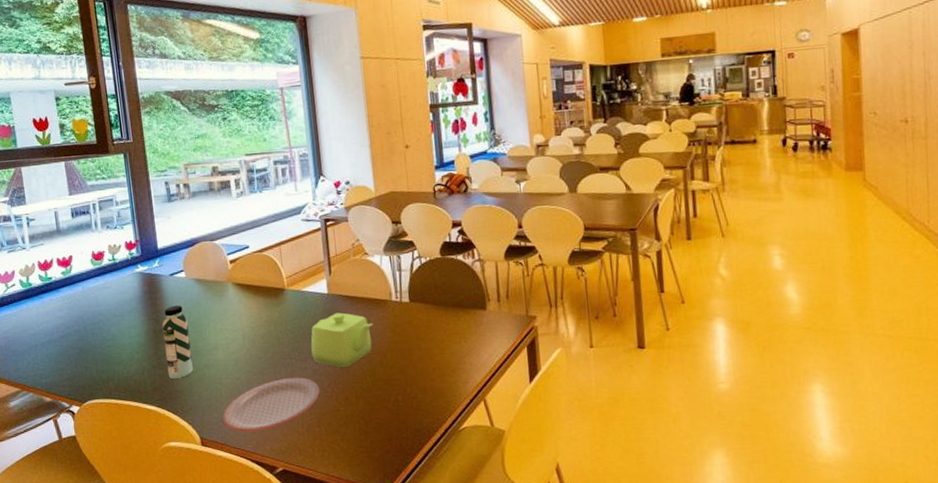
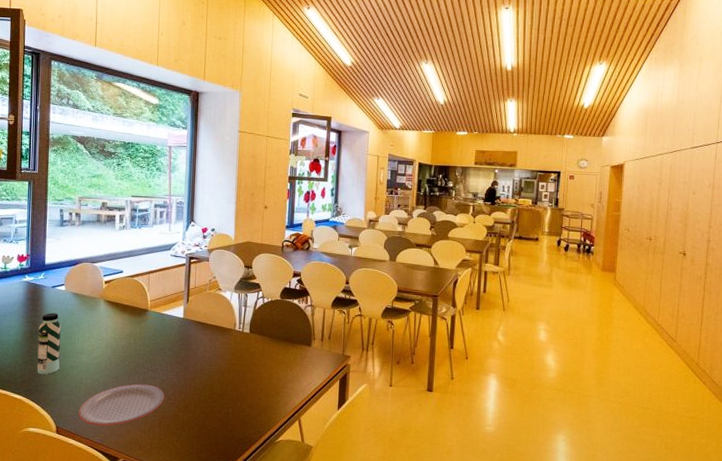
teapot: present [310,312,373,367] -> none [162,334,217,380]

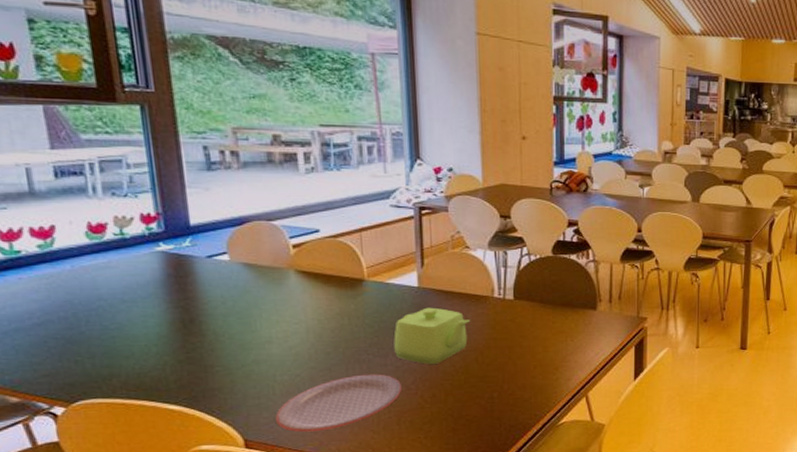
water bottle: present [37,313,61,375] -> none [194,292,237,375]
teapot: none [162,334,217,380] -> present [394,307,470,364]

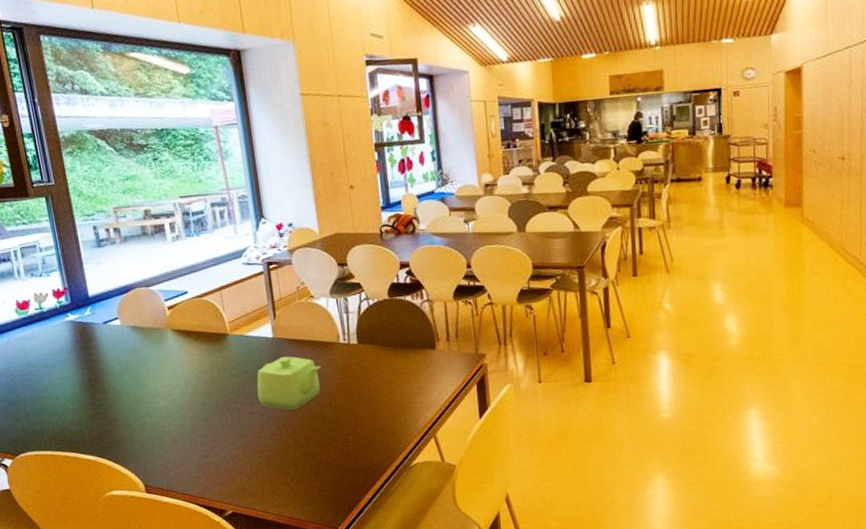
plate: present [276,374,403,432] -> none [167,421,269,478]

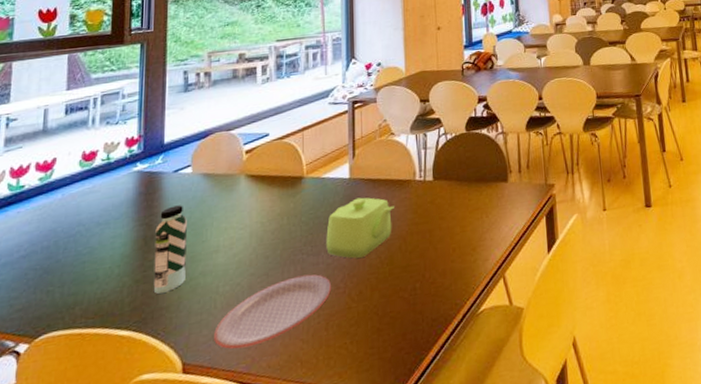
water bottle: none [97,353,134,428] -> present [153,205,187,294]
plate: none [167,421,269,478] -> present [214,274,332,349]

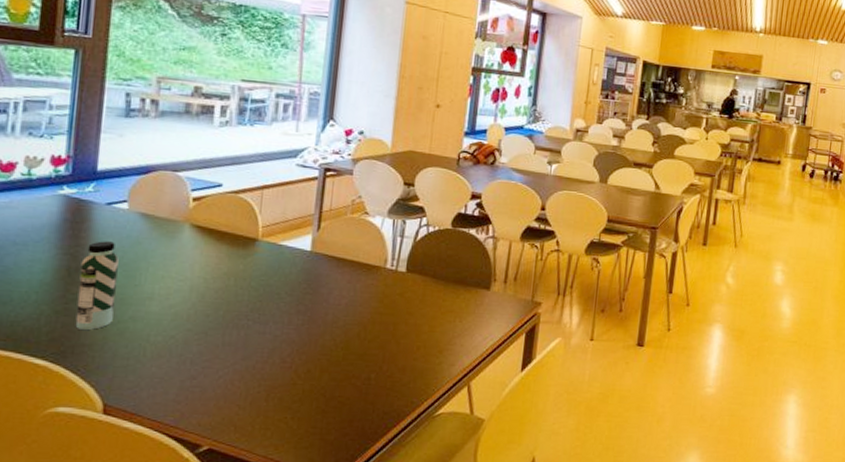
plate: present [214,274,332,349] -> none [140,341,278,402]
teapot: present [326,197,394,258] -> none [275,273,358,336]

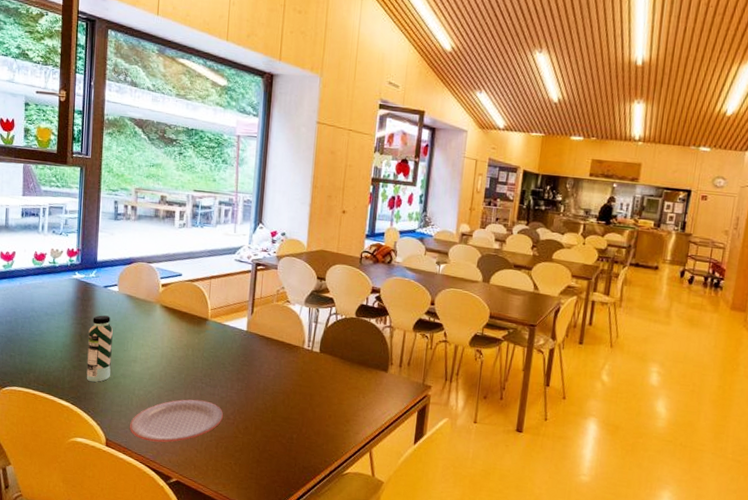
plate: none [140,341,278,402] -> present [130,399,224,443]

